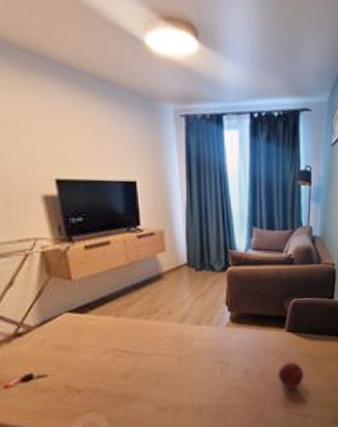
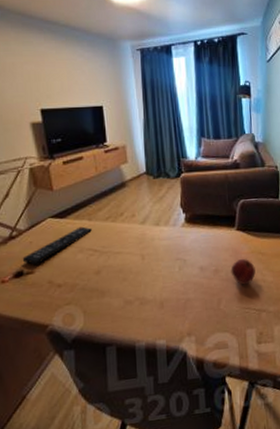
remote control: none [31,323,120,368] -> present [22,226,92,266]

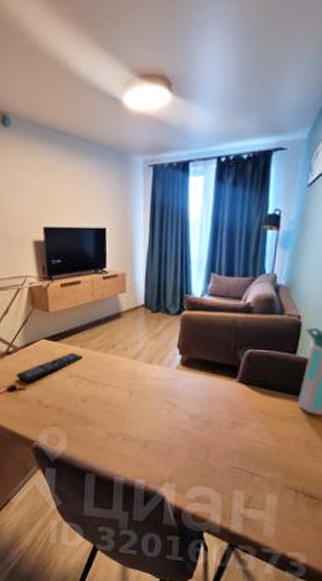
apple: present [230,258,256,285] -> none [225,414,254,443]

